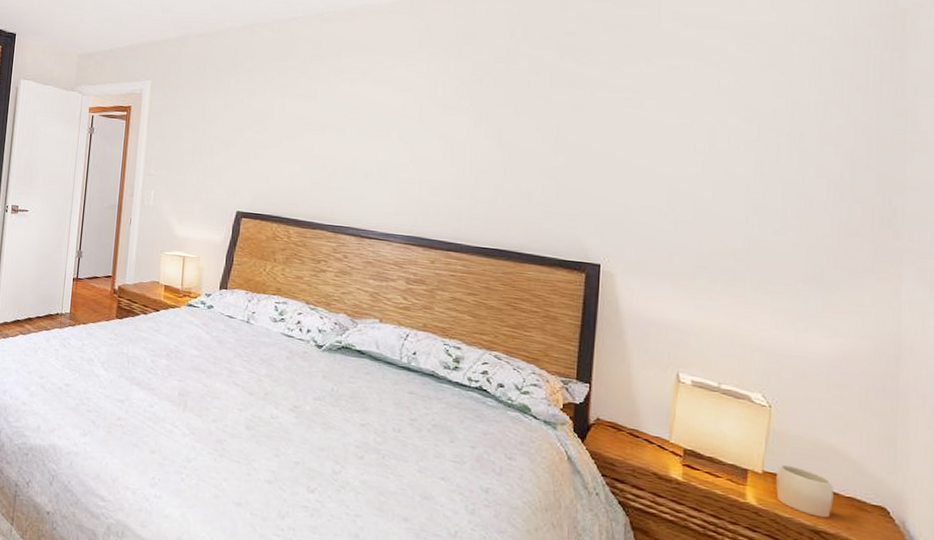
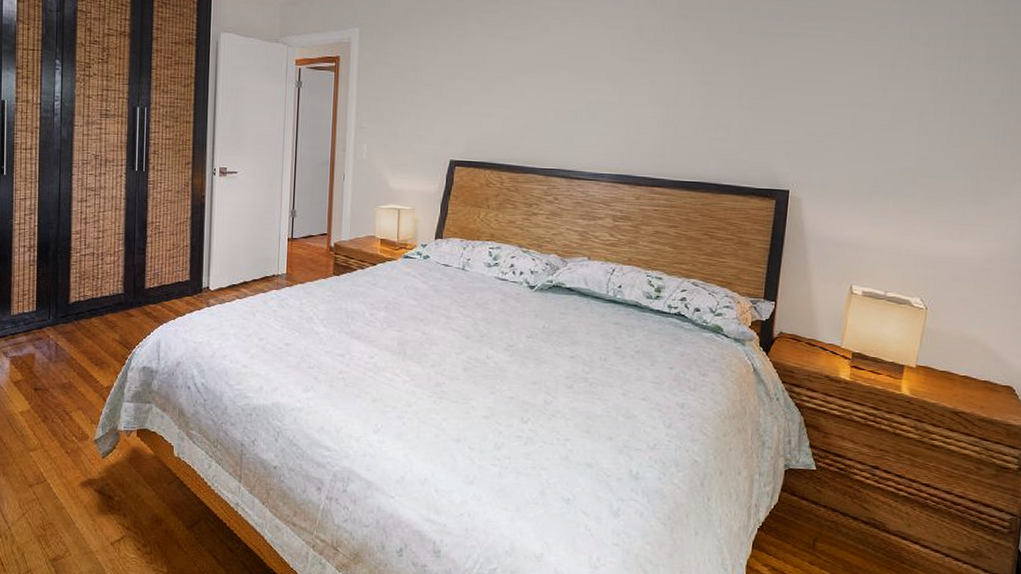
mug: present [776,464,834,518] -> none [926,358,973,401]

